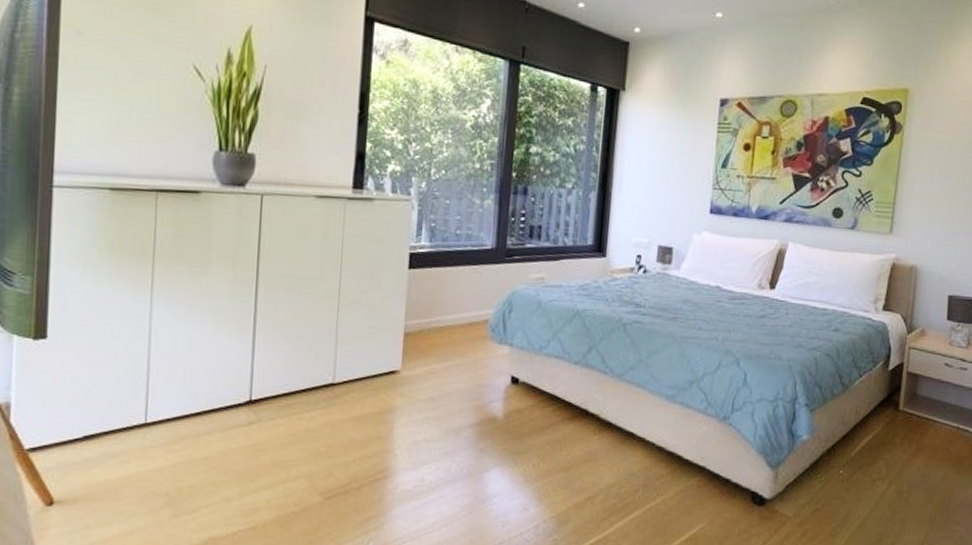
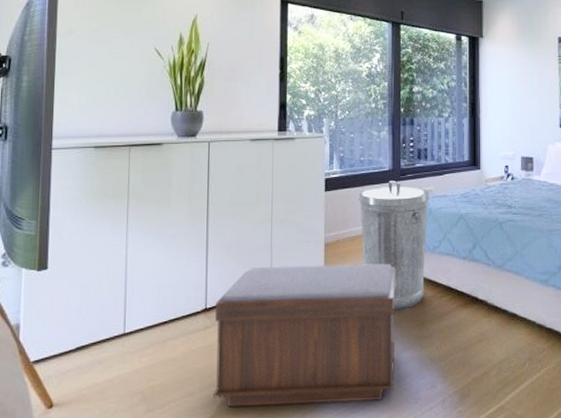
bench: none [256,355,490,521] -> present [213,264,396,408]
trash can: none [450,262,540,418] -> present [359,181,429,309]

